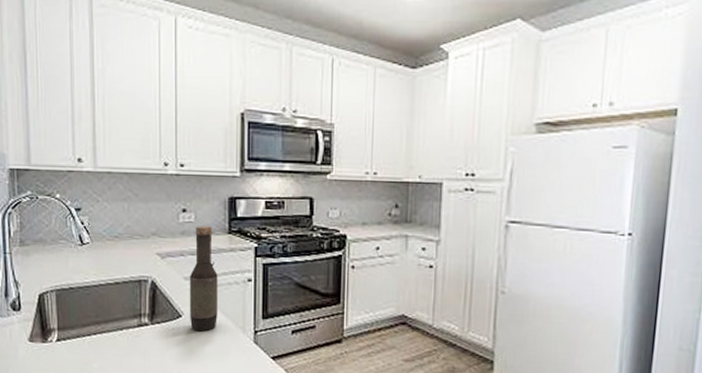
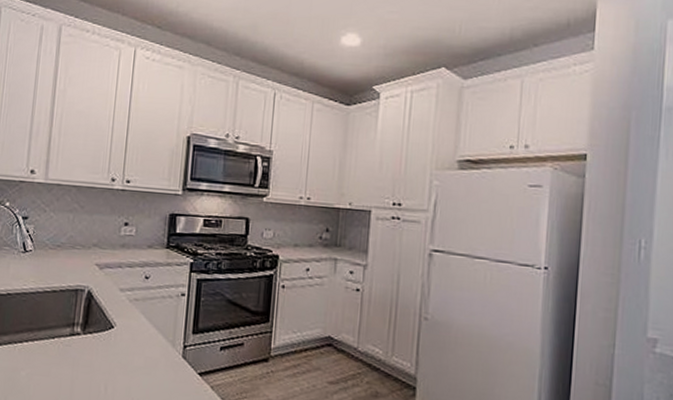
bottle: present [189,226,218,332] -> none [121,239,153,344]

